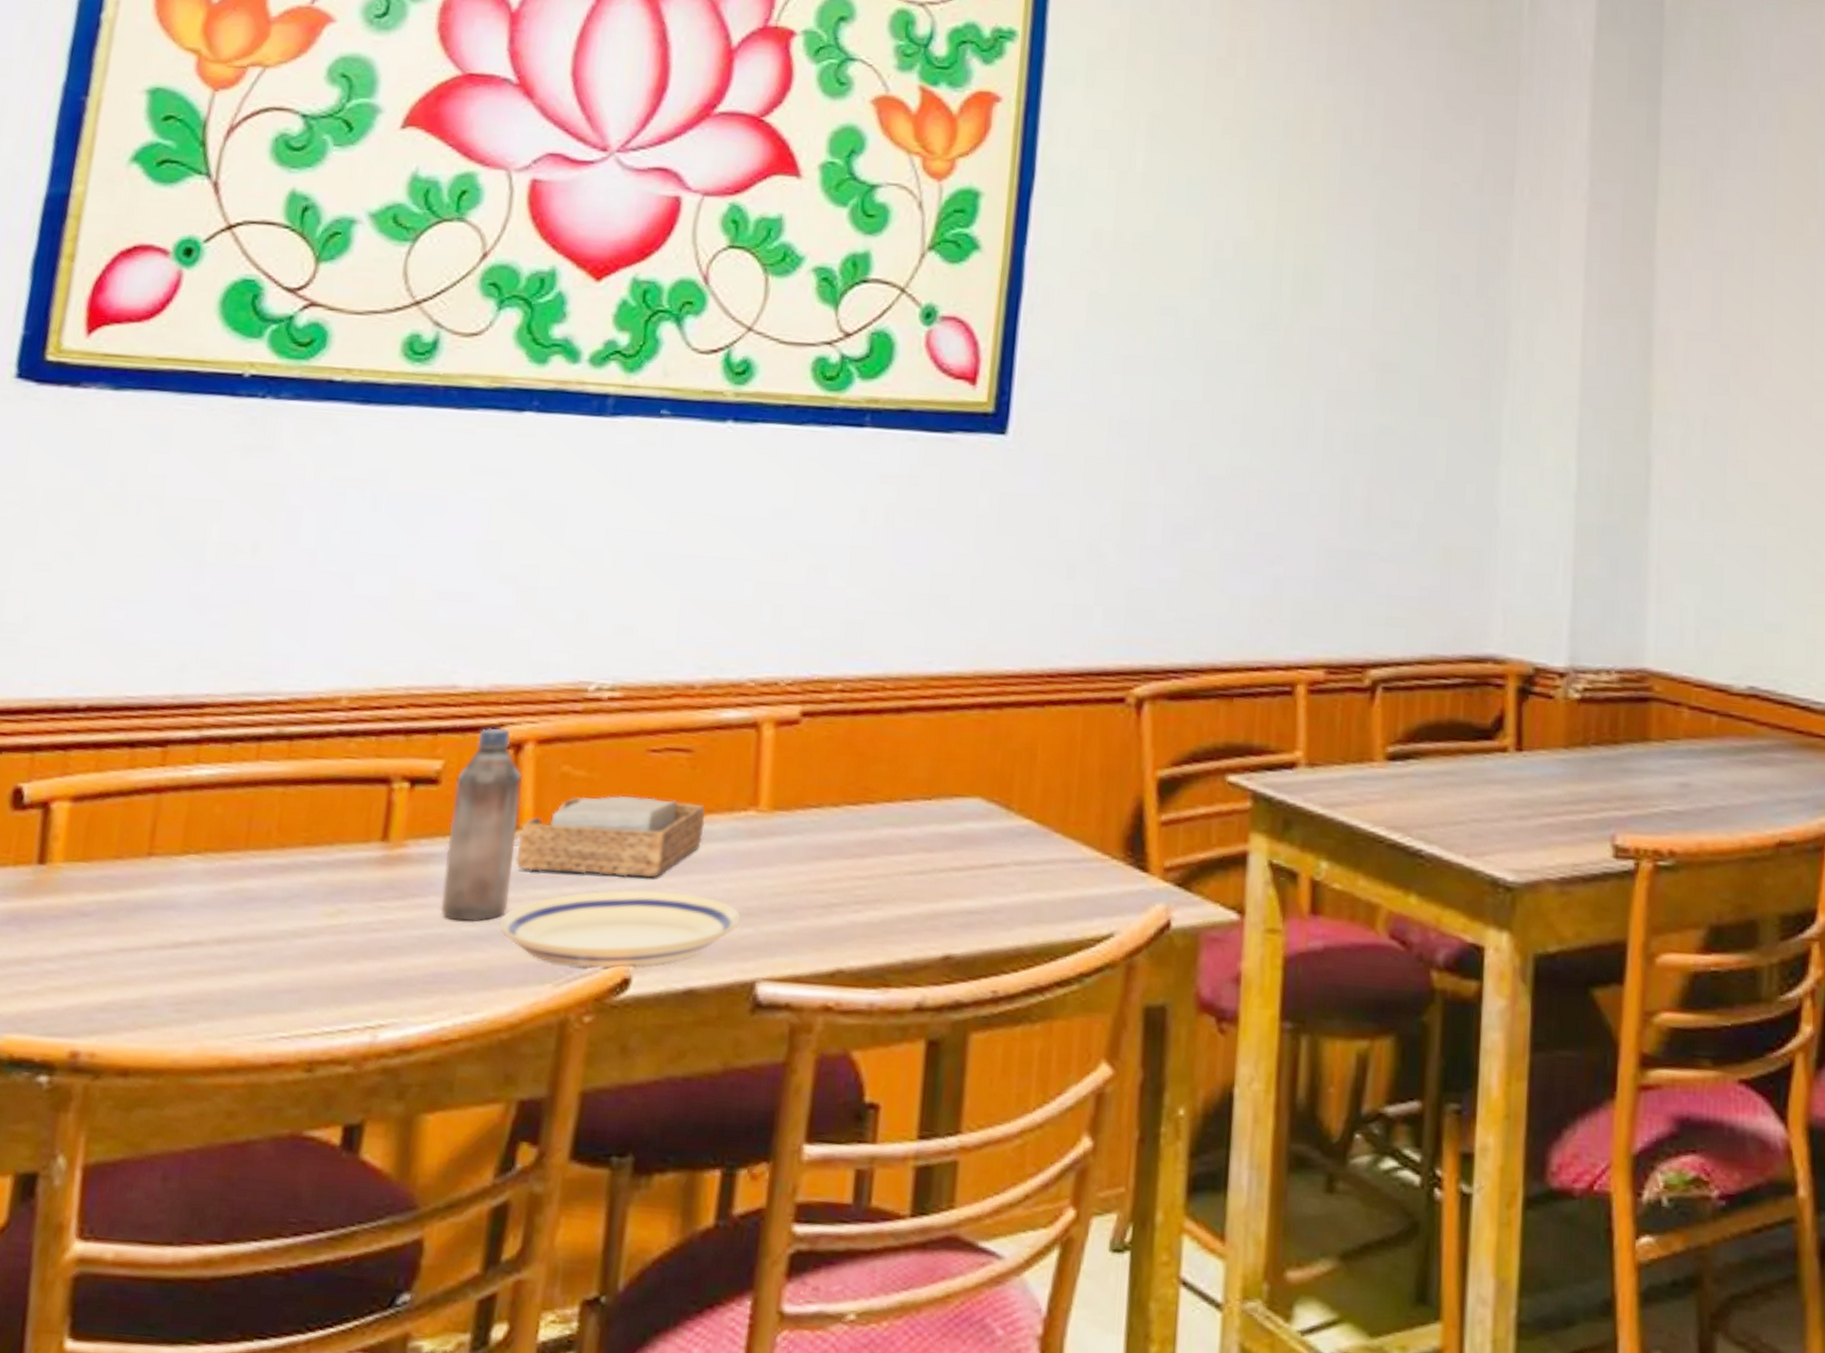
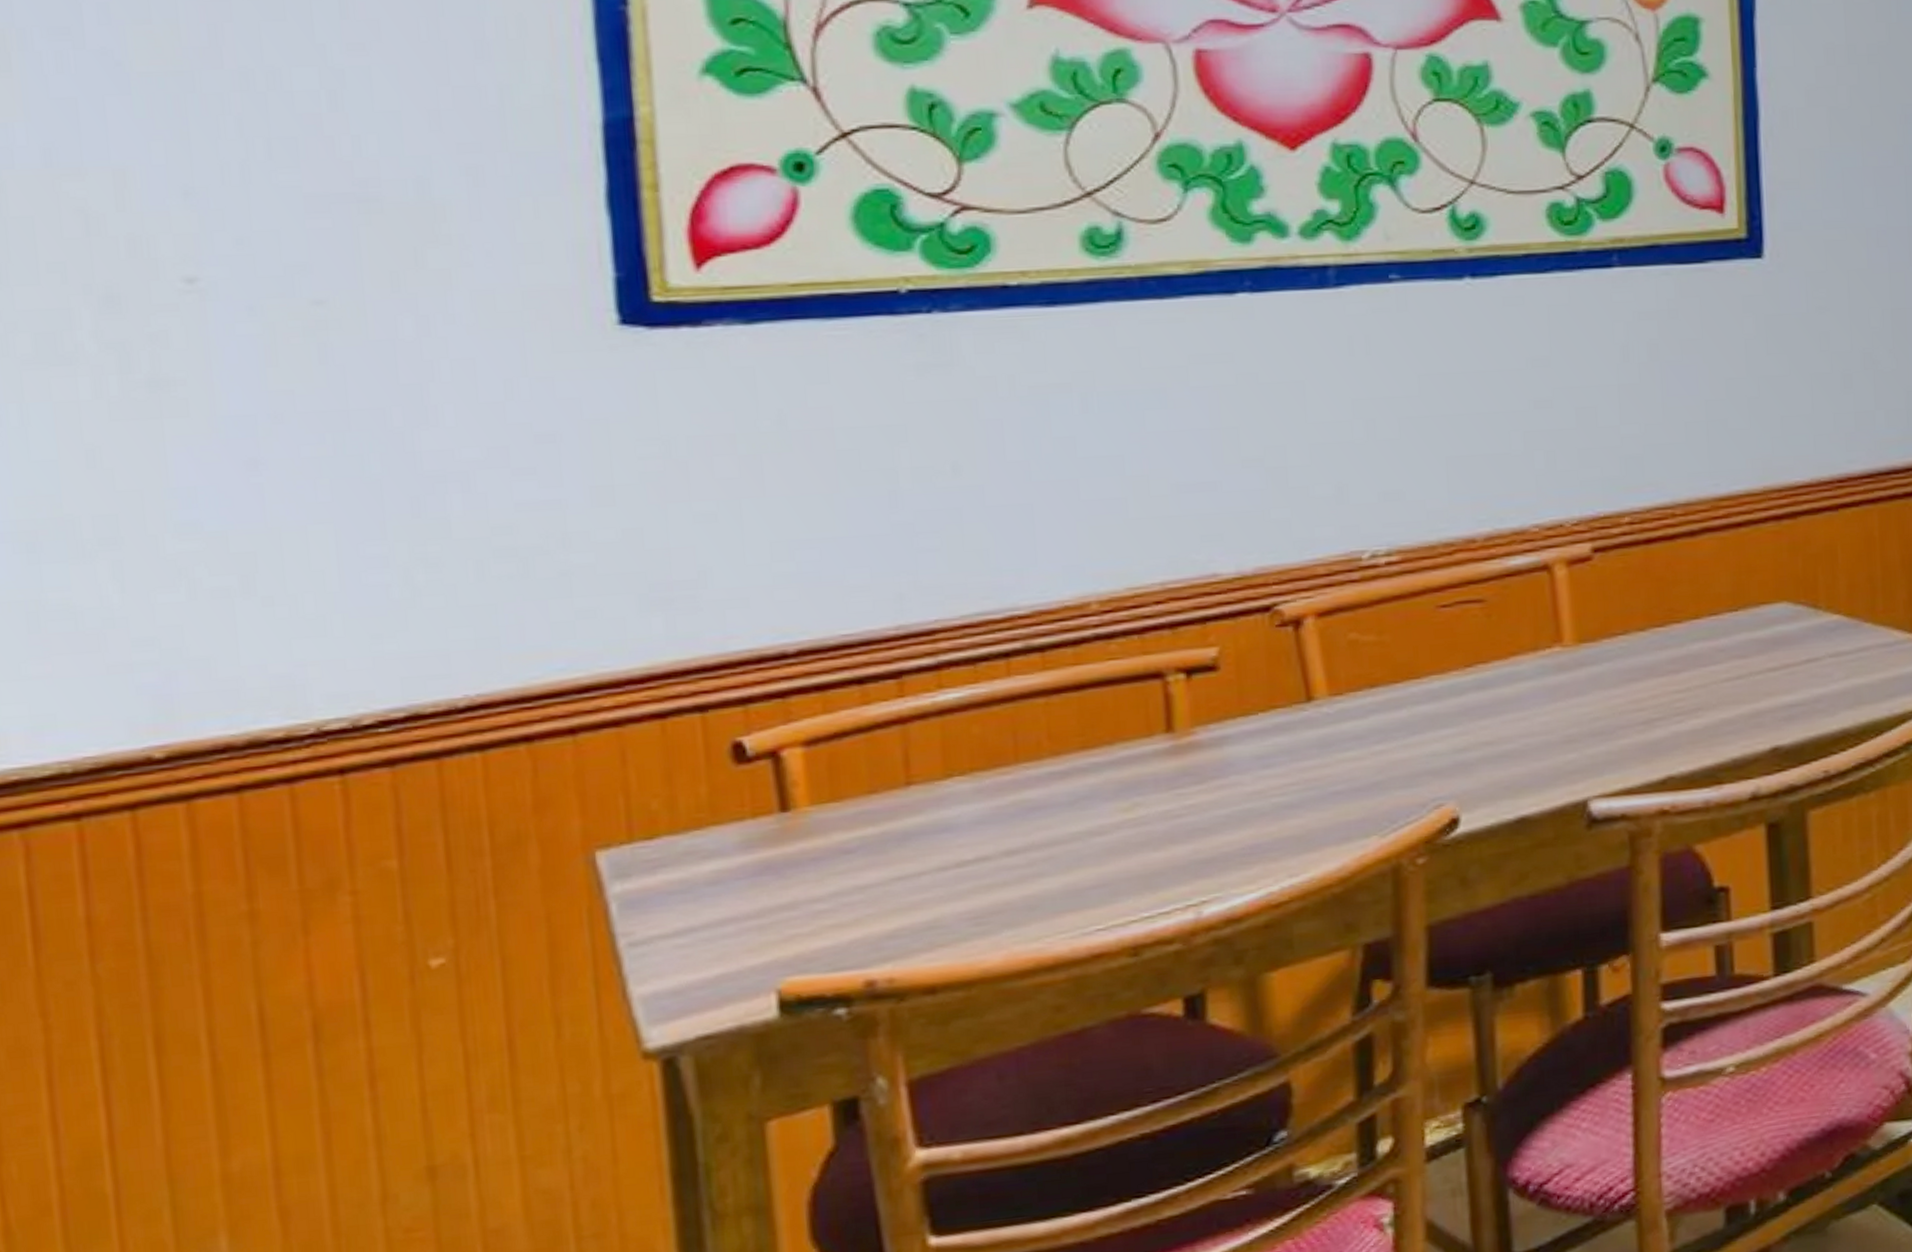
water bottle: present [441,727,523,921] -> none [1236,608,1317,794]
plate: present [499,889,740,969] -> none [1310,732,1562,817]
napkin holder: present [515,795,705,878] -> none [1316,648,1511,737]

